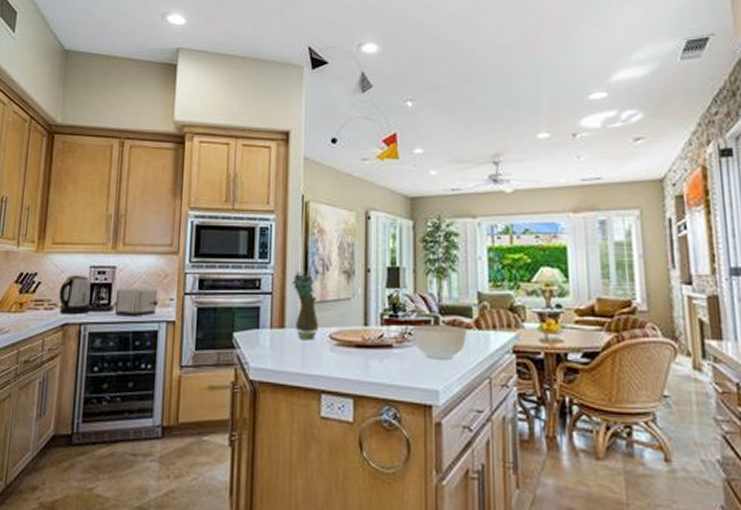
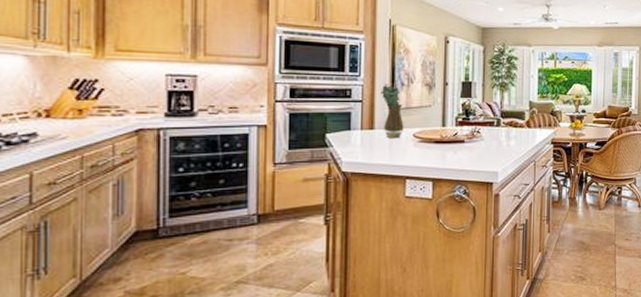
kettle: present [59,274,91,314] -> none [130,82,168,120]
toaster: present [115,288,158,317] -> none [200,95,247,122]
bowl: present [411,324,468,360] -> none [479,125,521,150]

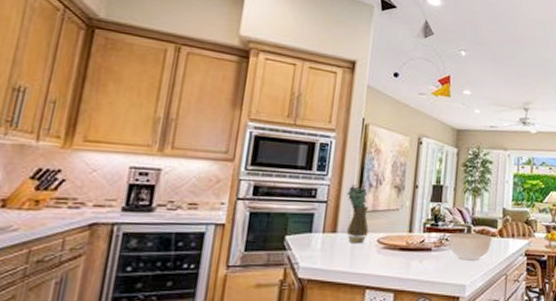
bowl: none [479,125,521,150] -> present [448,232,493,261]

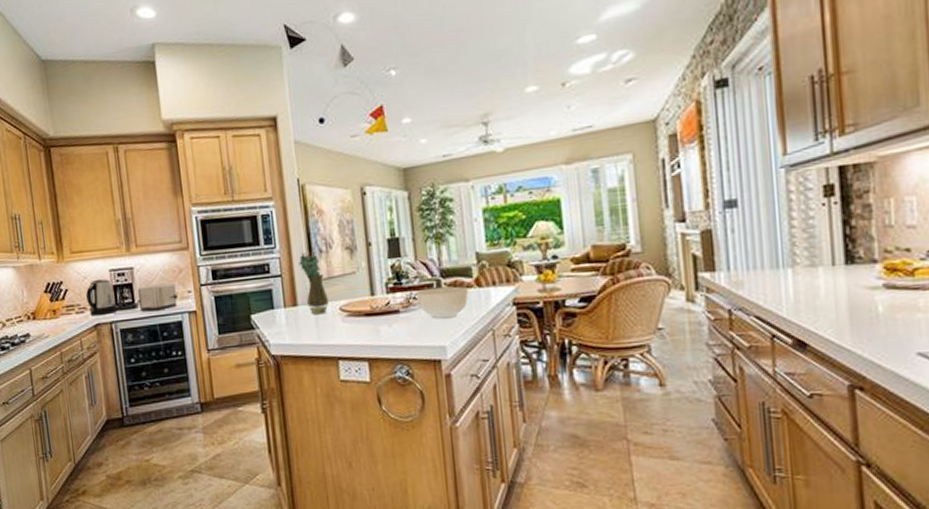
kettle: none [87,174,129,214] -> present [86,278,116,316]
toaster: none [157,190,208,218] -> present [138,283,178,312]

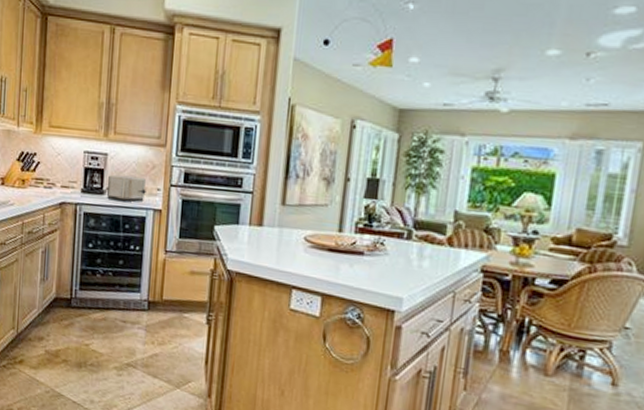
kettle: present [86,278,116,316] -> none [57,158,85,195]
vase: present [299,252,329,315] -> none [273,173,296,241]
bowl: present [415,286,469,319] -> none [384,236,439,272]

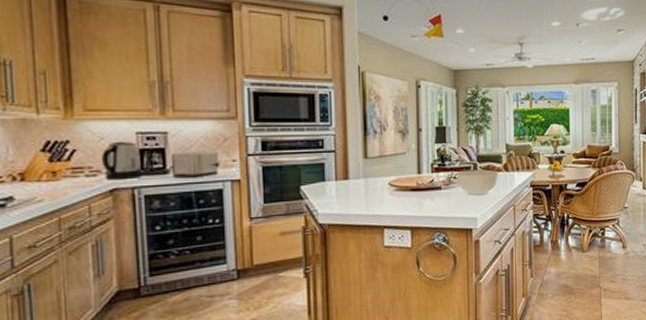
kettle: none [57,158,85,195] -> present [102,141,141,179]
bowl: none [384,236,439,272] -> present [456,169,499,196]

